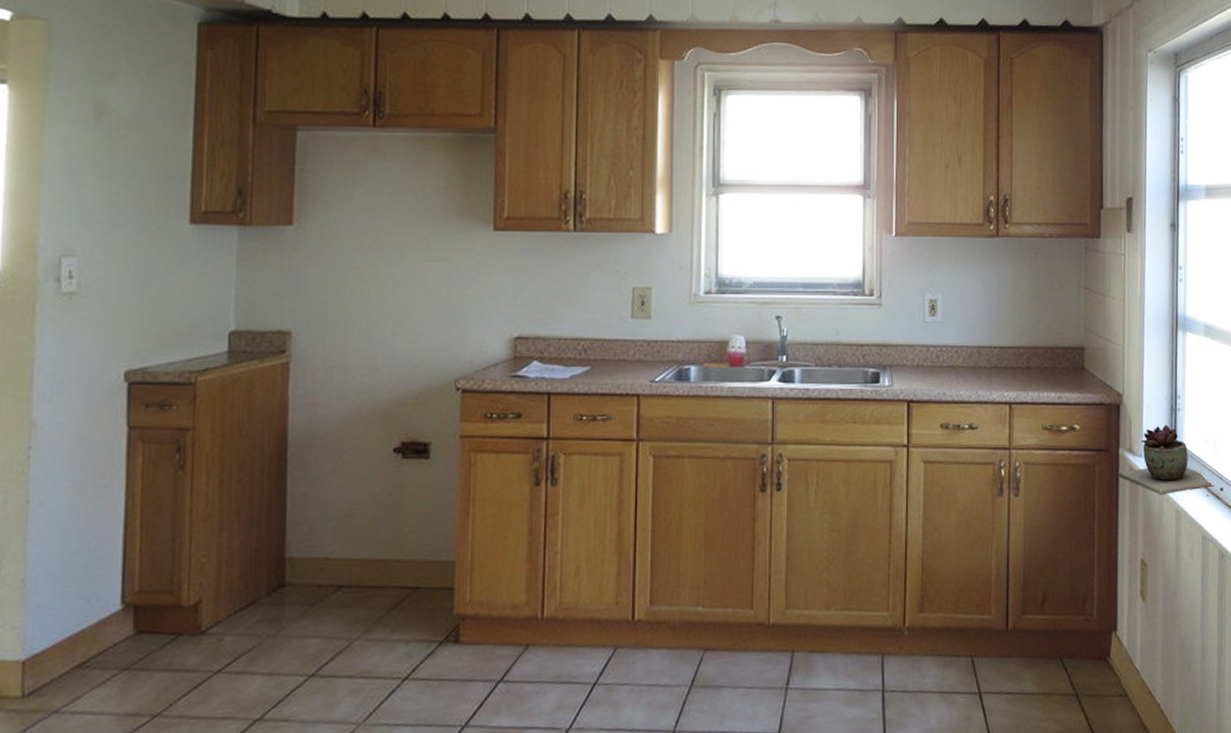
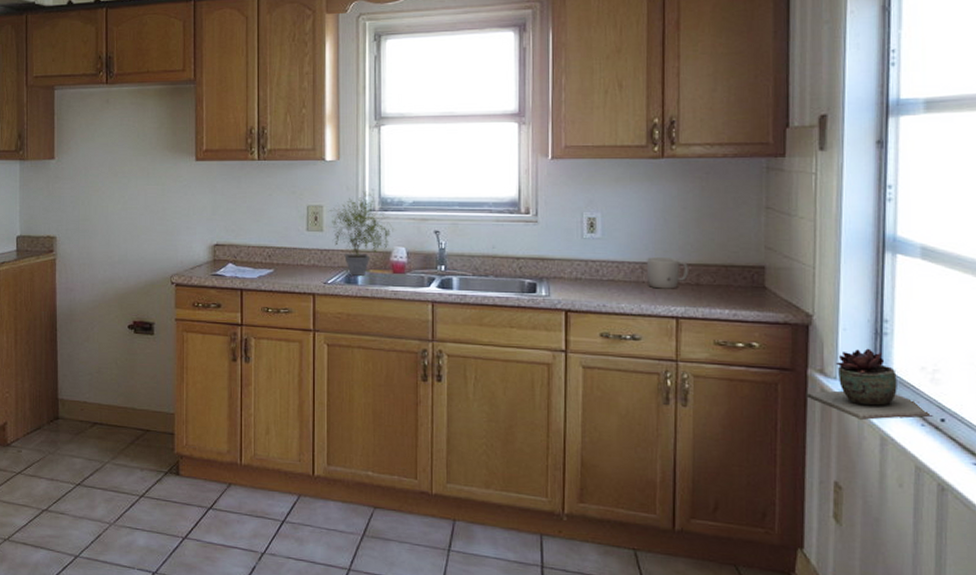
potted plant: none [657,270,733,371] -> present [328,191,395,276]
mug: none [982,339,1021,374] -> present [646,256,690,289]

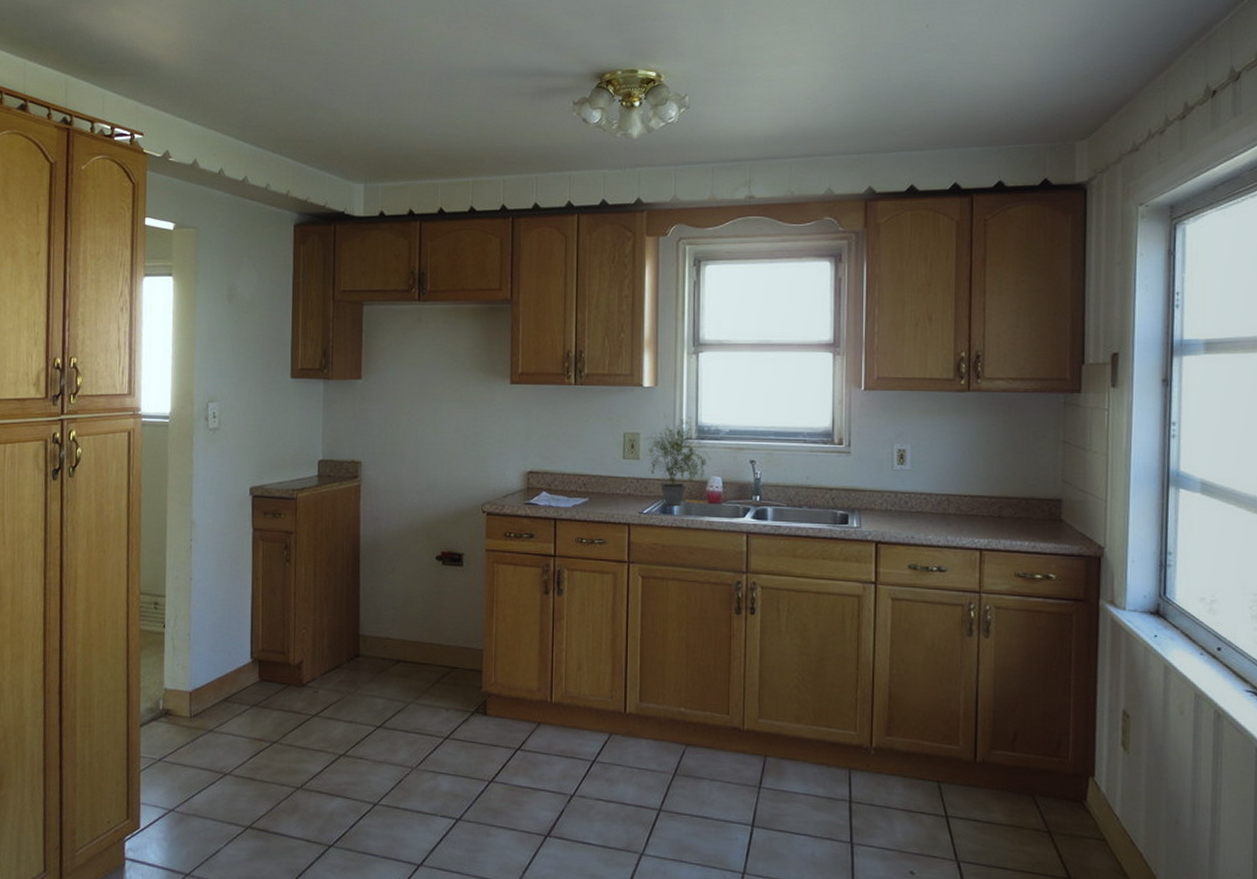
mug: present [646,256,690,289] -> none [952,488,993,521]
succulent plant: present [806,348,933,420] -> none [1097,580,1210,649]

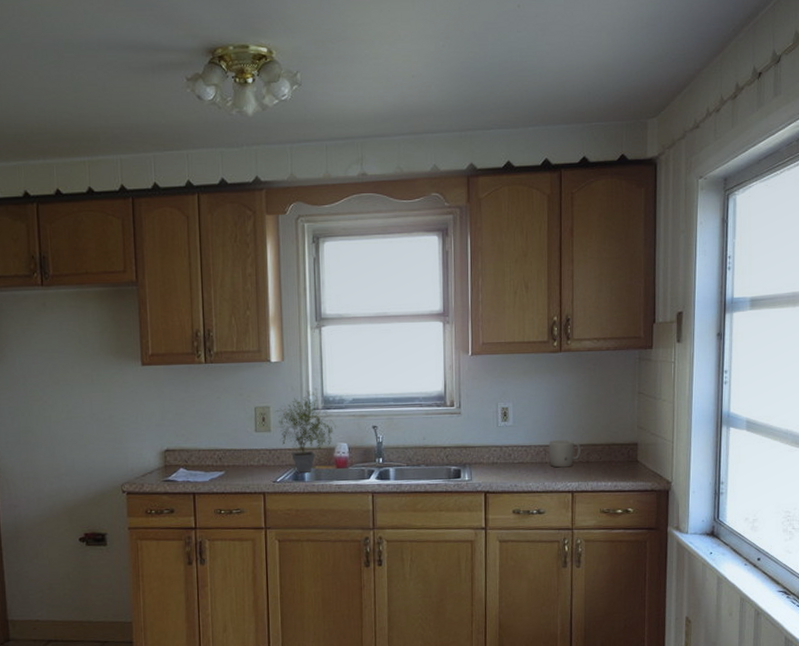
mug: none [952,488,993,521] -> present [548,439,582,468]

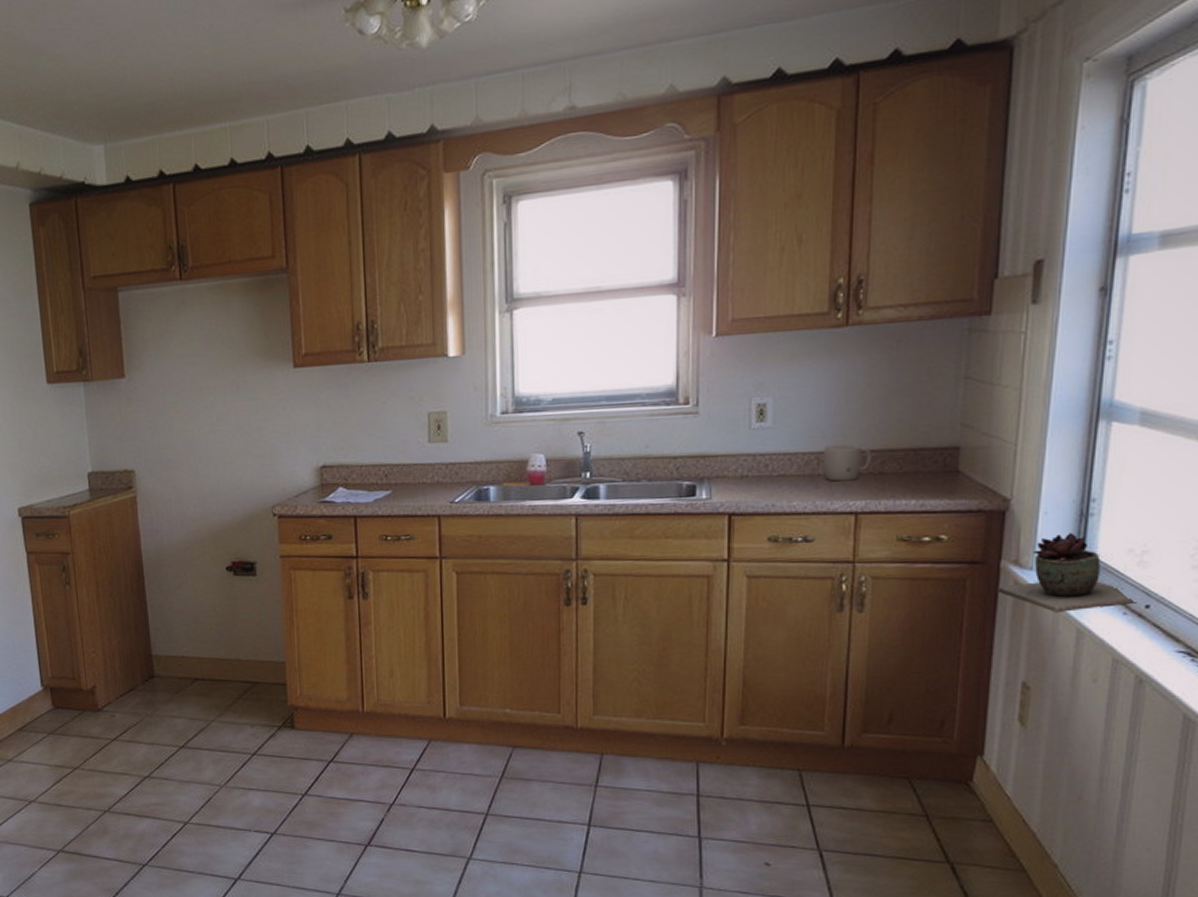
potted plant: present [275,390,337,473] -> none [453,390,531,491]
succulent plant: none [666,506,752,565] -> present [997,532,1137,612]

